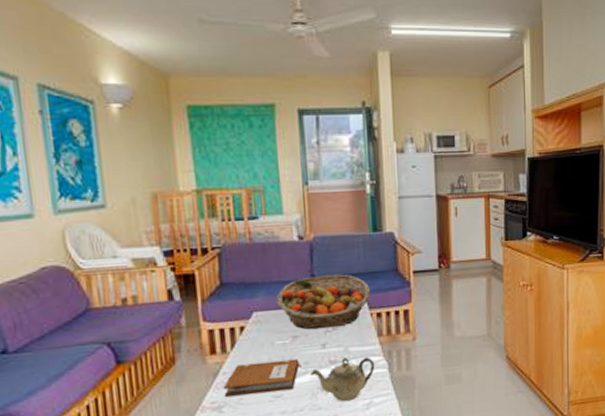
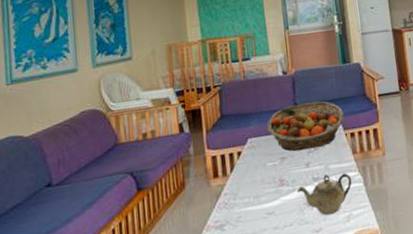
notebook: present [223,358,301,397] -> none [225,178,290,216]

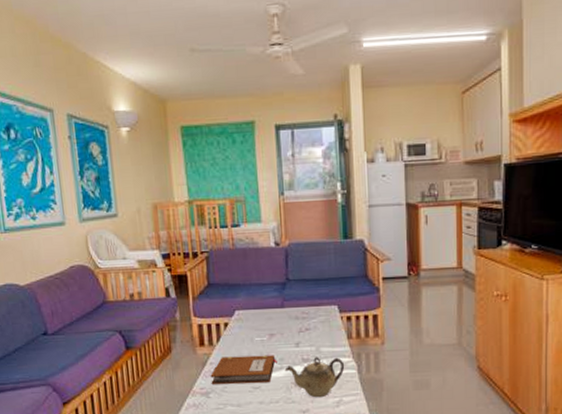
notebook: none [225,178,290,216] -> present [210,355,277,384]
fruit basket: present [267,101,345,151] -> none [255,278,342,329]

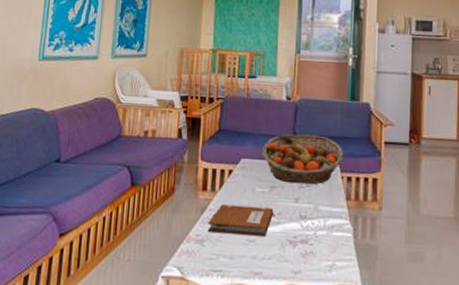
fruit basket: none [255,278,342,329] -> present [261,134,344,185]
teapot: present [284,357,345,398] -> none [281,215,341,260]

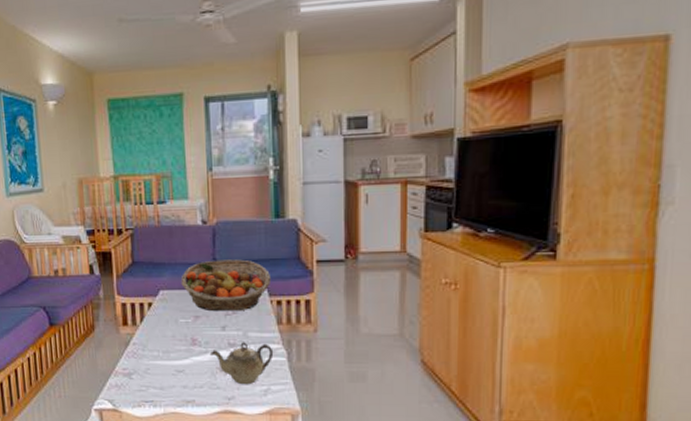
notebook: present [207,204,275,237] -> none [133,337,202,367]
teapot: none [281,215,341,260] -> present [209,342,274,385]

